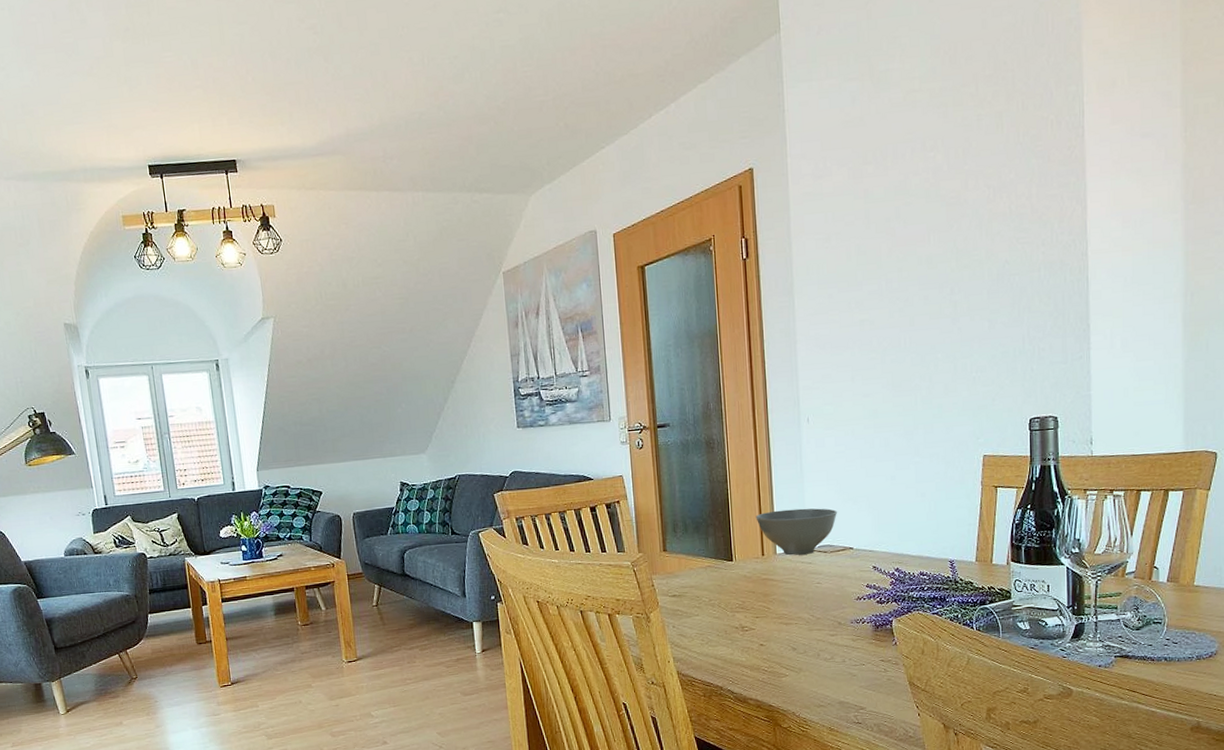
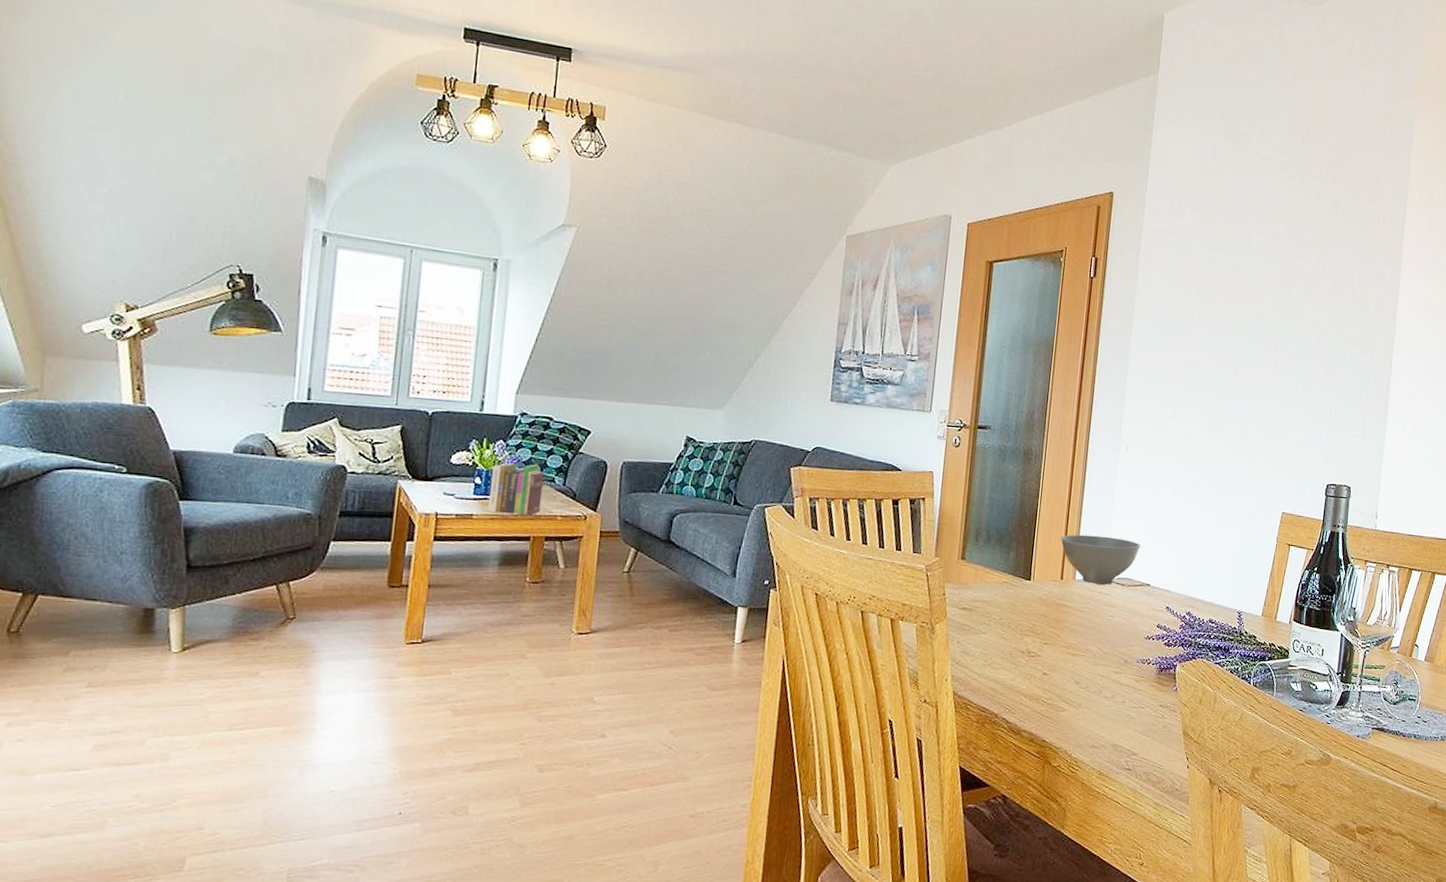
books: none [253,526,297,573] -> present [488,463,545,515]

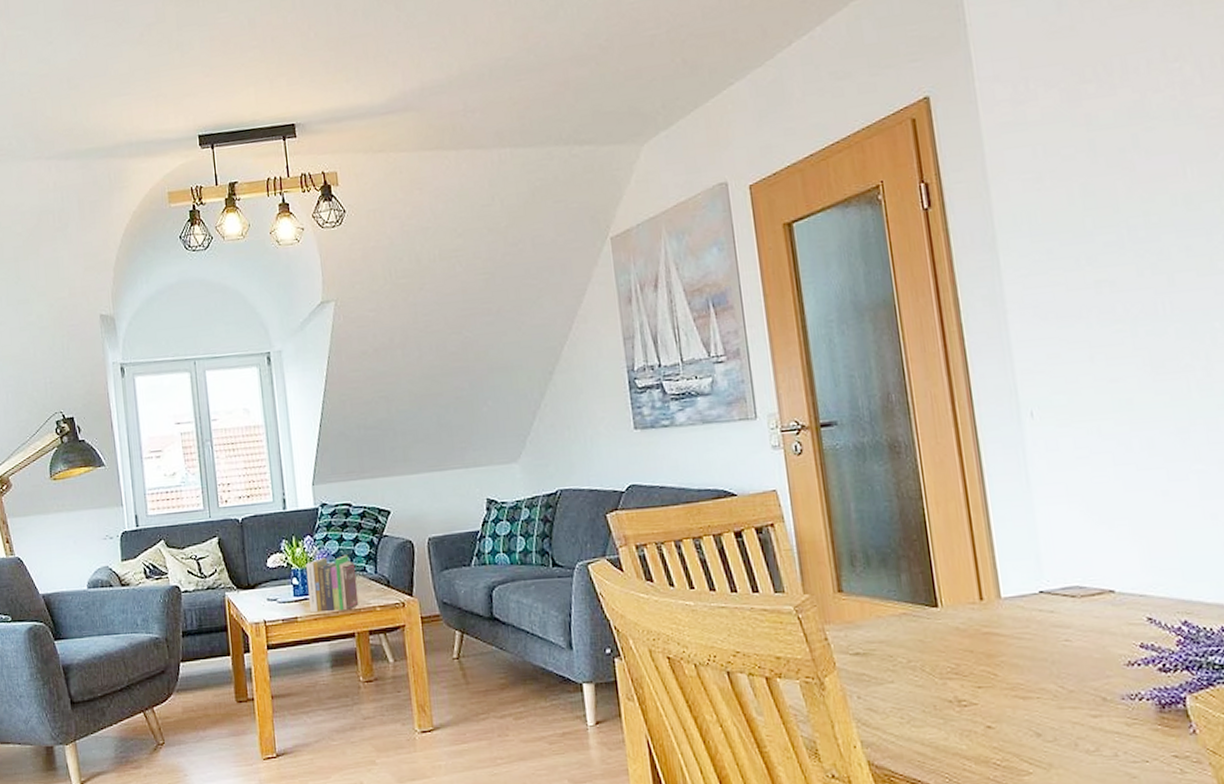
bowl: present [1060,534,1141,585] -> none [966,534,1087,601]

